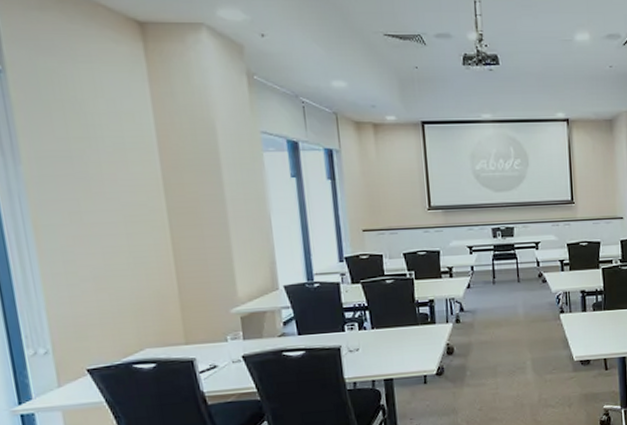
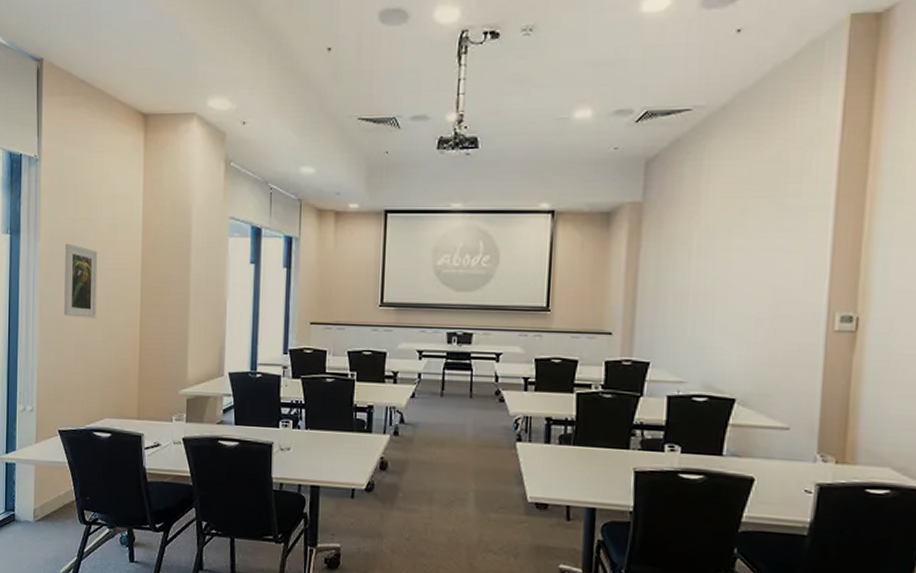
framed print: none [59,165,116,247] -> present [64,243,98,318]

